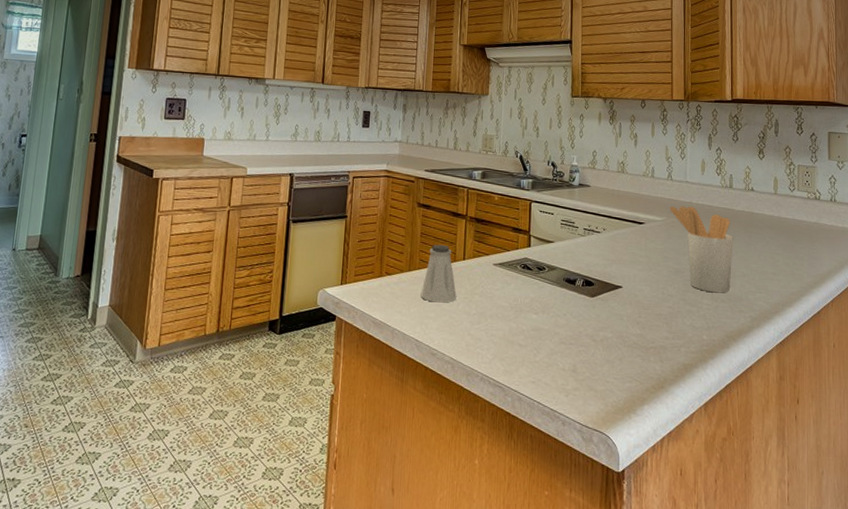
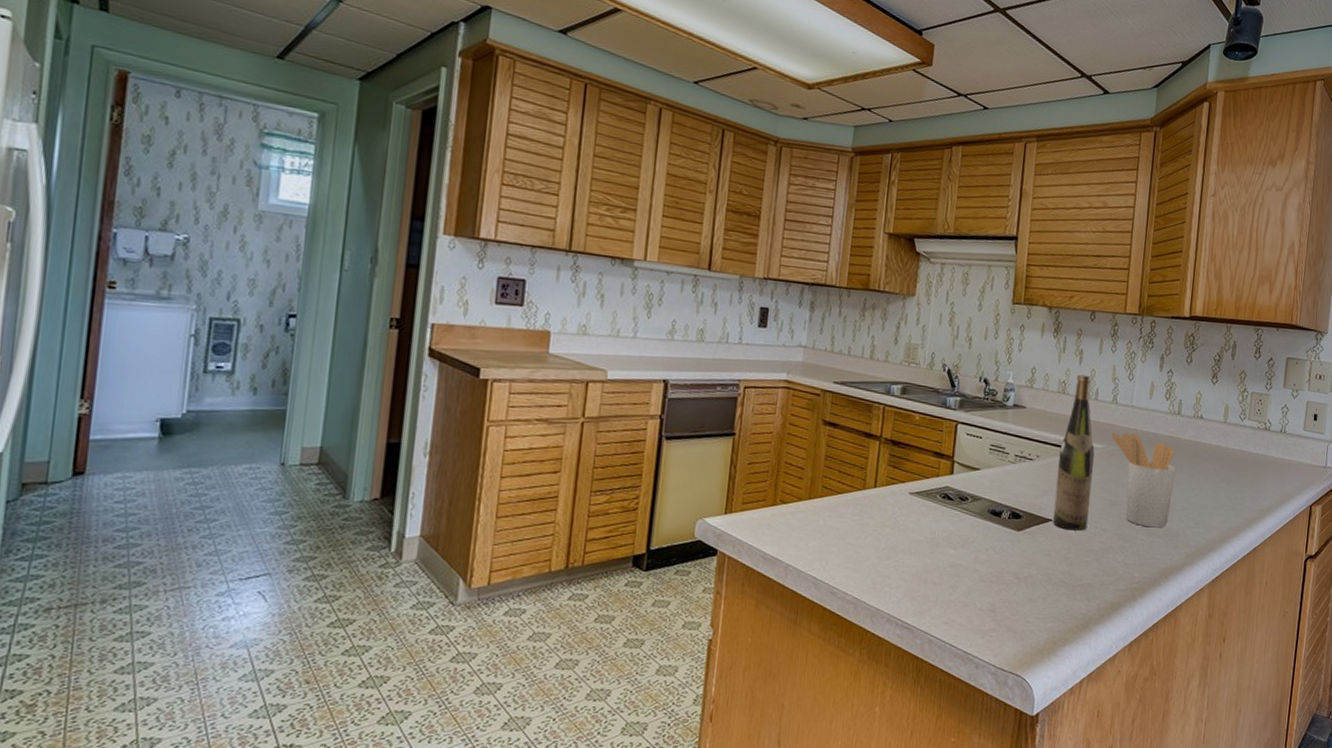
saltshaker: present [421,244,457,303] -> none [821,469,864,536]
wine bottle: none [622,155,656,297] -> present [1052,374,1095,531]

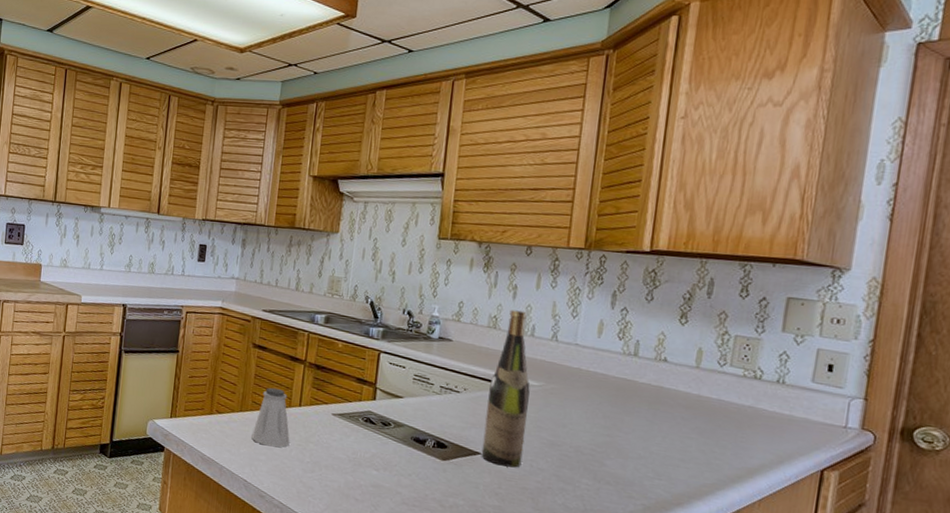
saltshaker: none [821,469,864,536] -> present [251,387,290,447]
utensil holder: present [1111,433,1176,528] -> none [550,371,632,475]

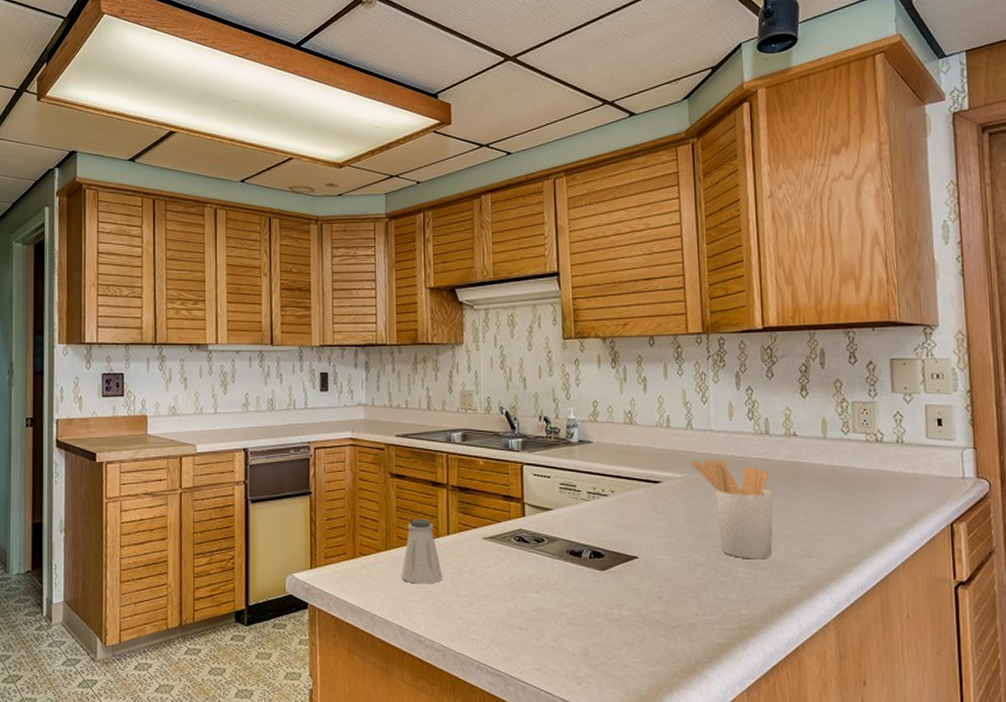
wine bottle: present [481,309,530,468] -> none [636,403,679,567]
utensil holder: none [550,371,632,475] -> present [690,459,774,560]

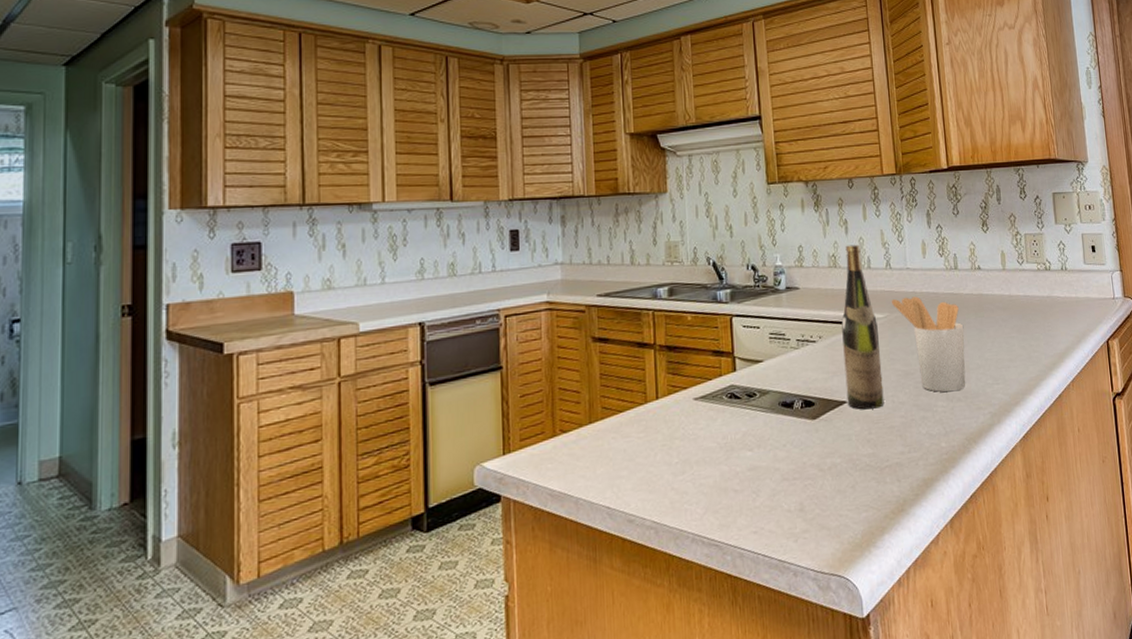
saltshaker: present [401,518,443,584] -> none [607,384,653,458]
wine bottle: none [636,403,679,567] -> present [841,244,885,410]

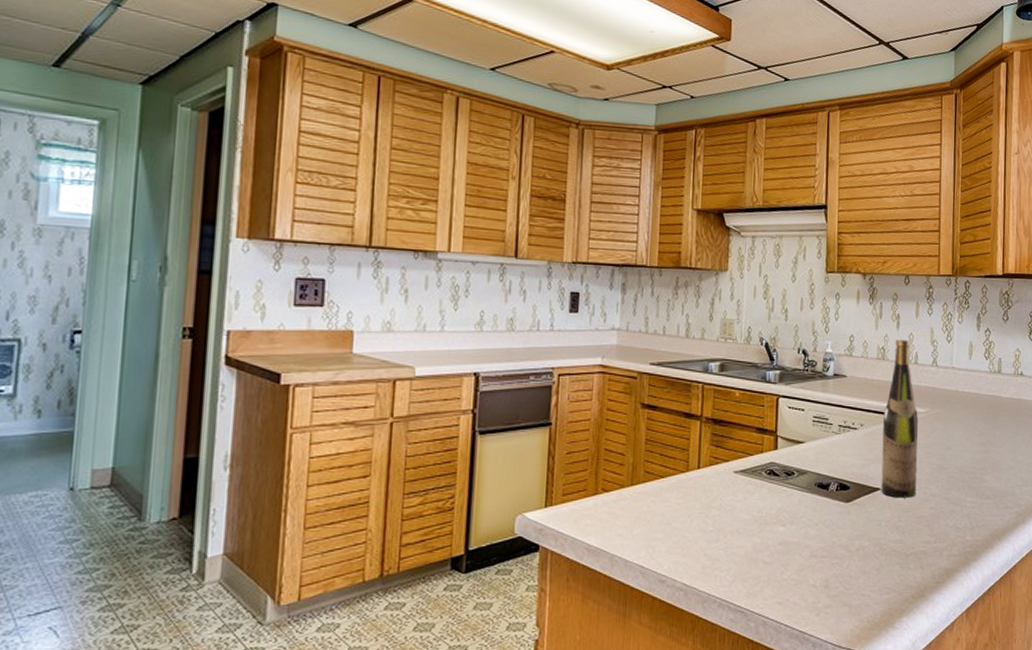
utensil holder: present [891,296,966,392] -> none [933,395,1001,489]

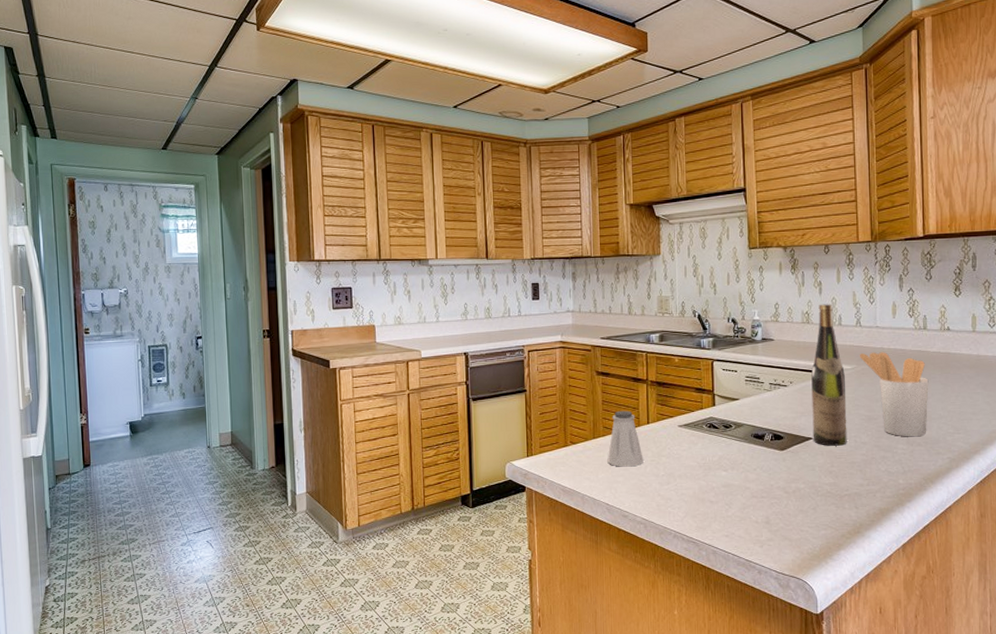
saltshaker: none [646,452,690,521] -> present [607,410,644,467]
utensil holder: none [933,395,1001,489] -> present [859,352,929,437]

